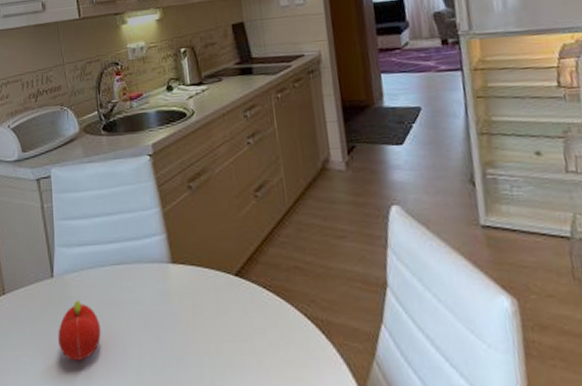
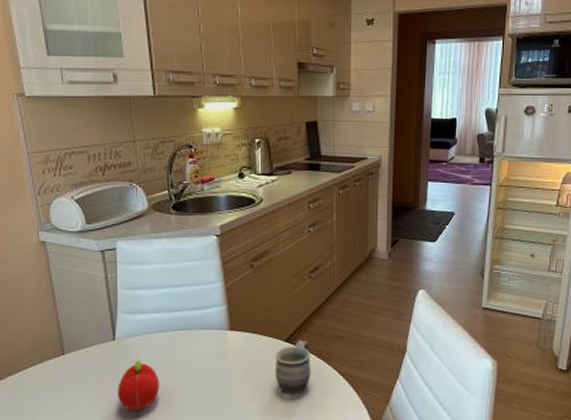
mug: none [225,273,271,347] -> present [275,340,311,397]

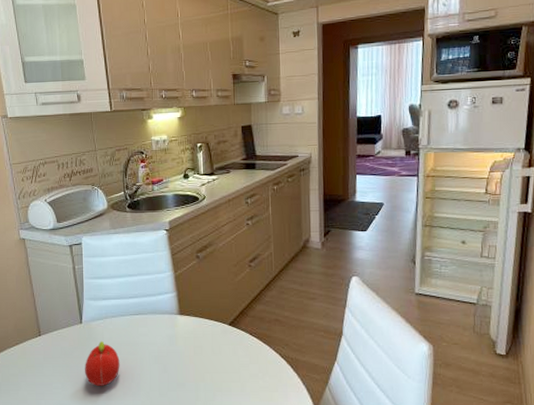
mug: present [275,340,311,397] -> none [221,324,254,377]

